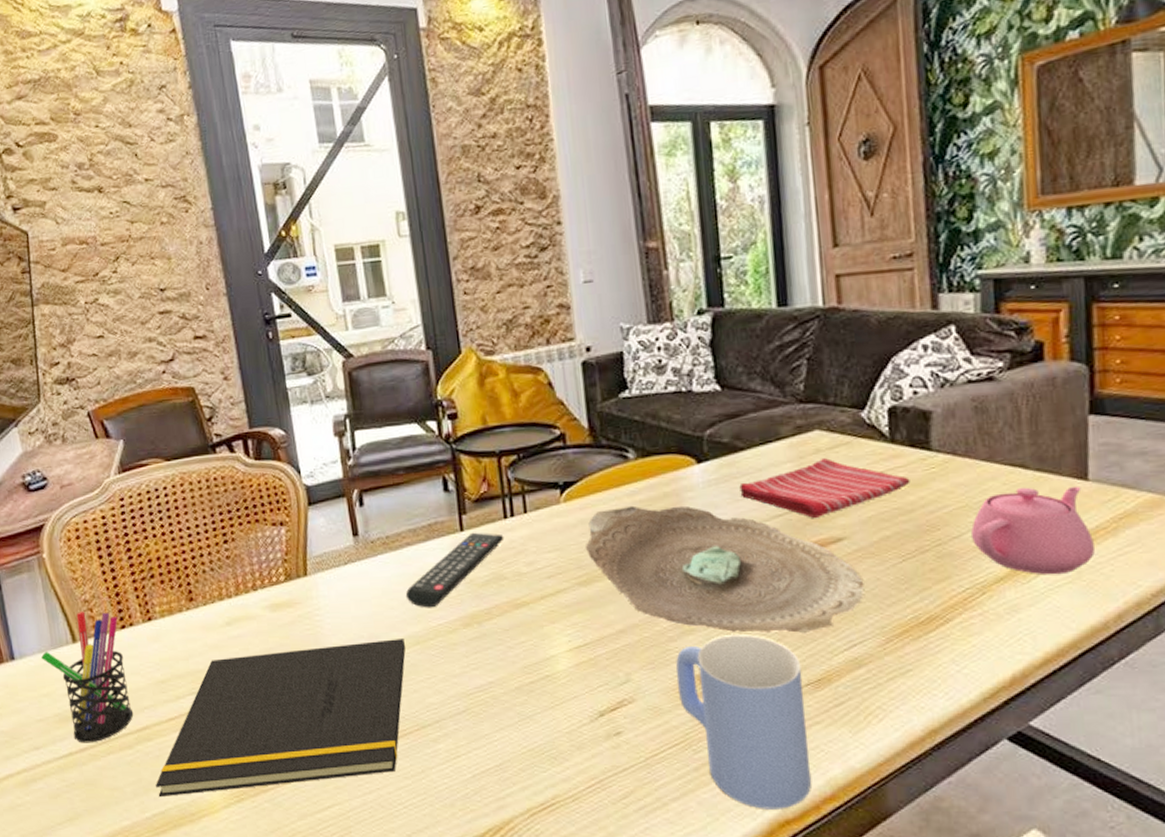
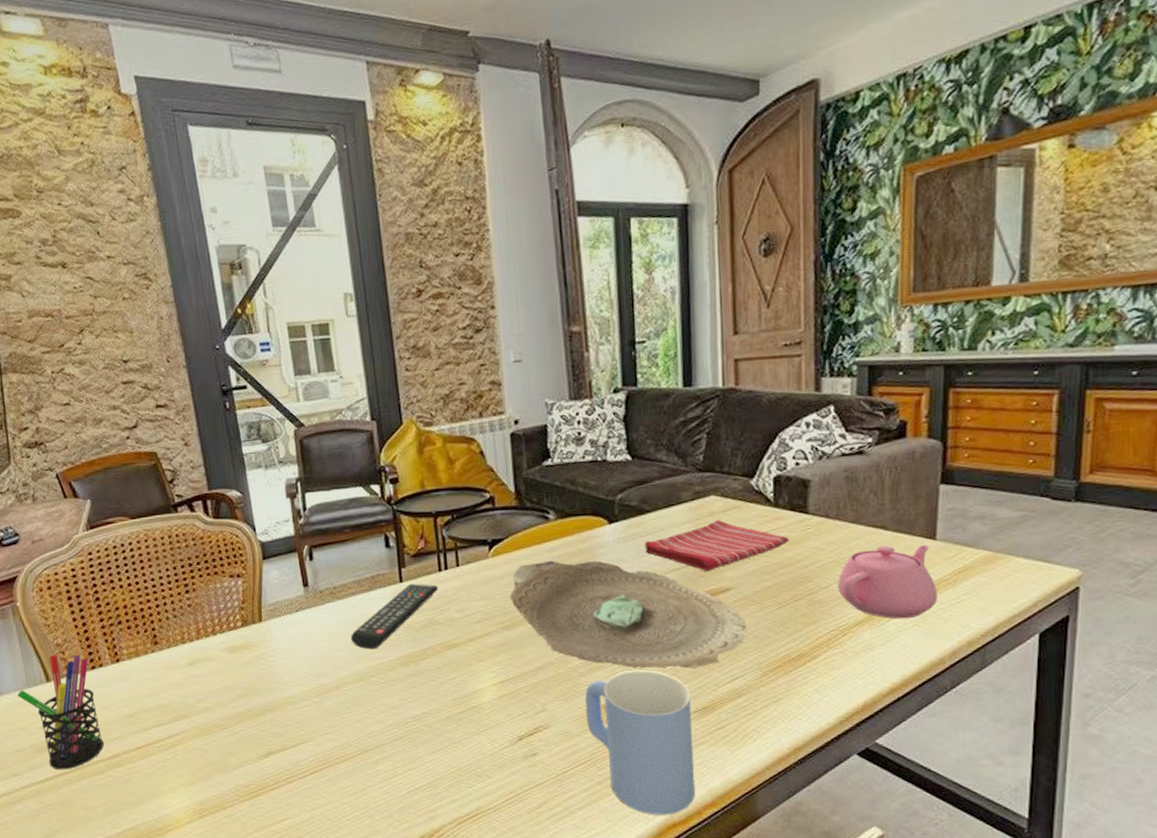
notepad: present [156,639,406,796] -> none [125,676,351,815]

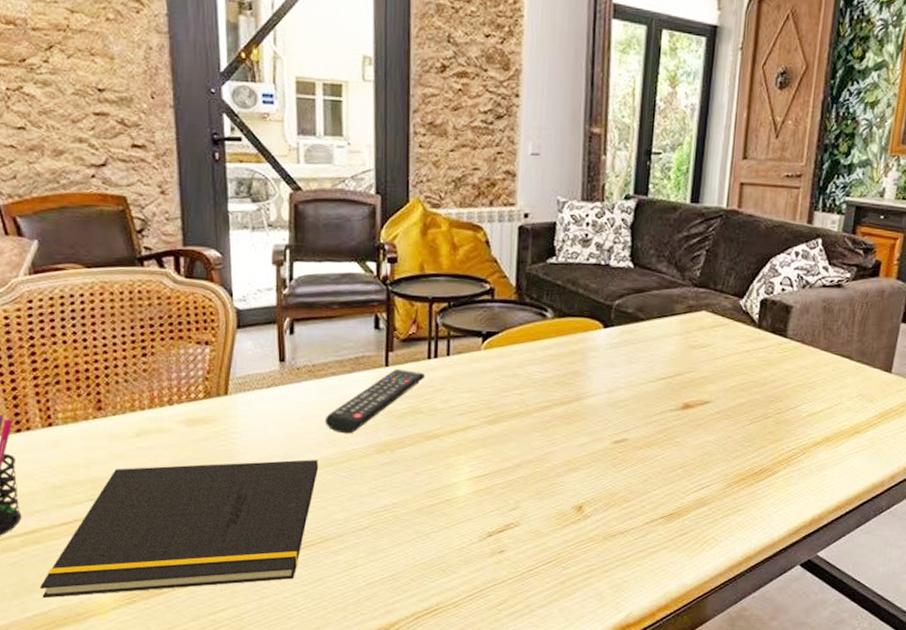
notepad: none [125,676,351,815] -> present [40,460,319,598]
decorative bowl: present [509,560,747,670] -> none [497,358,719,477]
mug: present [585,670,695,815] -> none [558,474,660,616]
dish towel: present [644,520,789,571] -> none [634,335,767,383]
teapot: present [838,544,937,619] -> none [803,373,887,443]

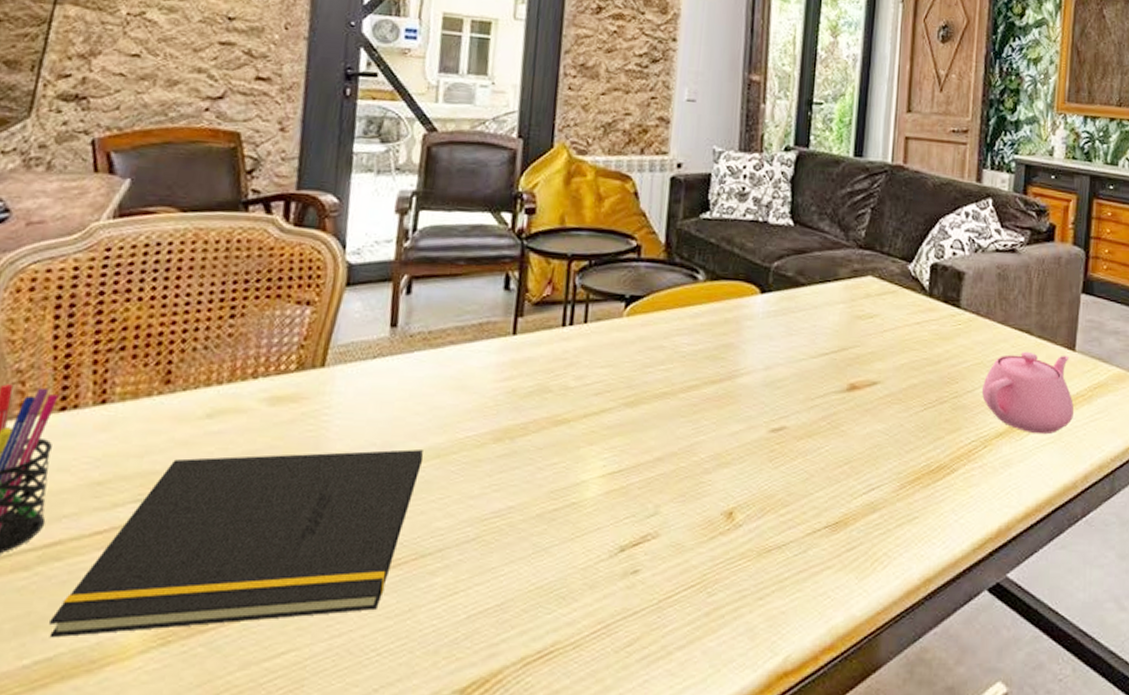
remote control: present [324,368,426,434] -> none [435,337,558,417]
teapot: none [803,373,887,443] -> present [982,351,1074,435]

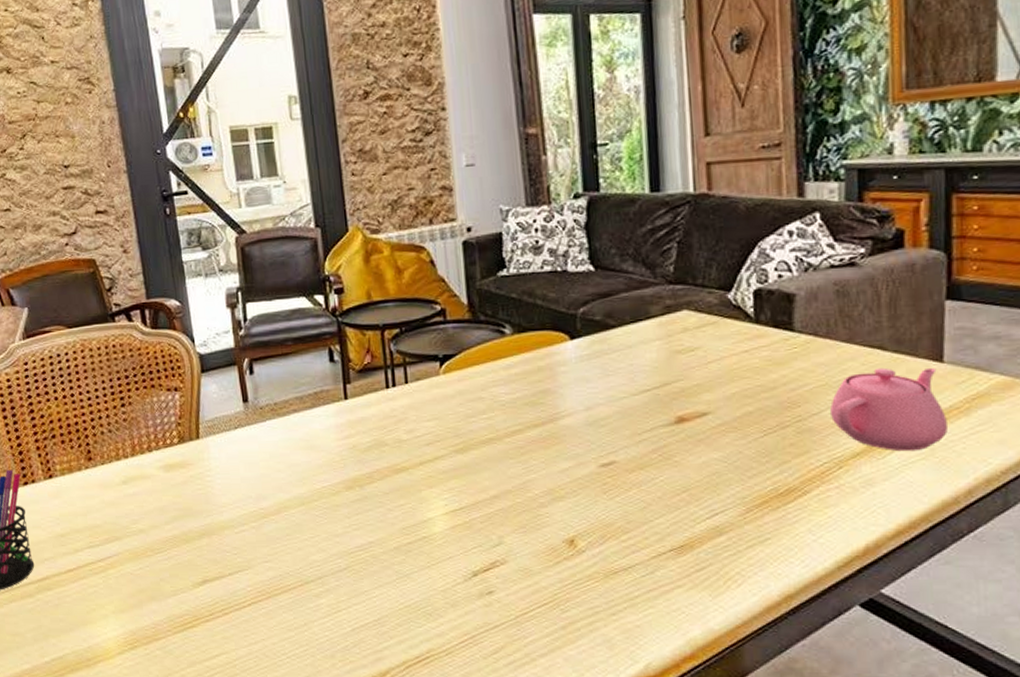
notepad: present [49,449,424,637] -> none [55,500,292,643]

